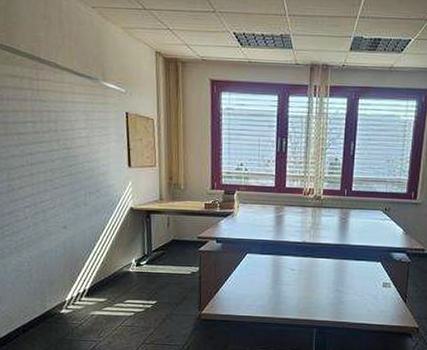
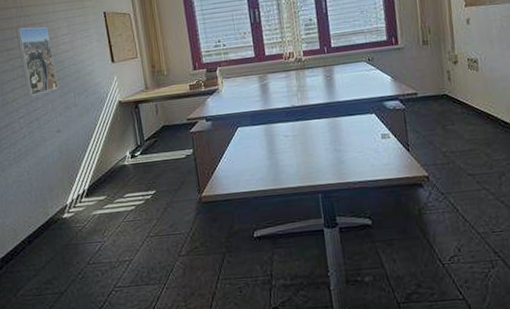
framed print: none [29,112,69,188] -> present [15,27,59,97]

